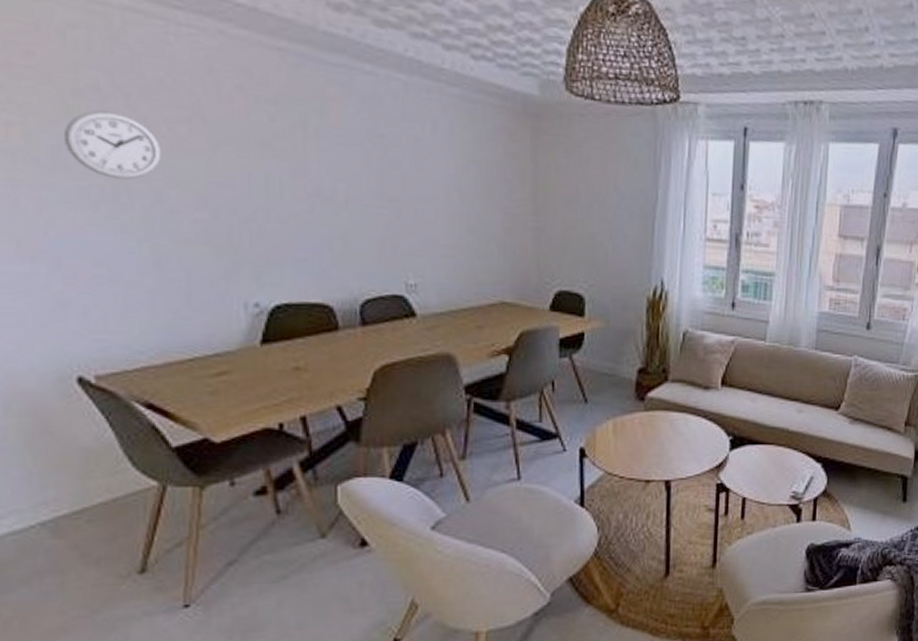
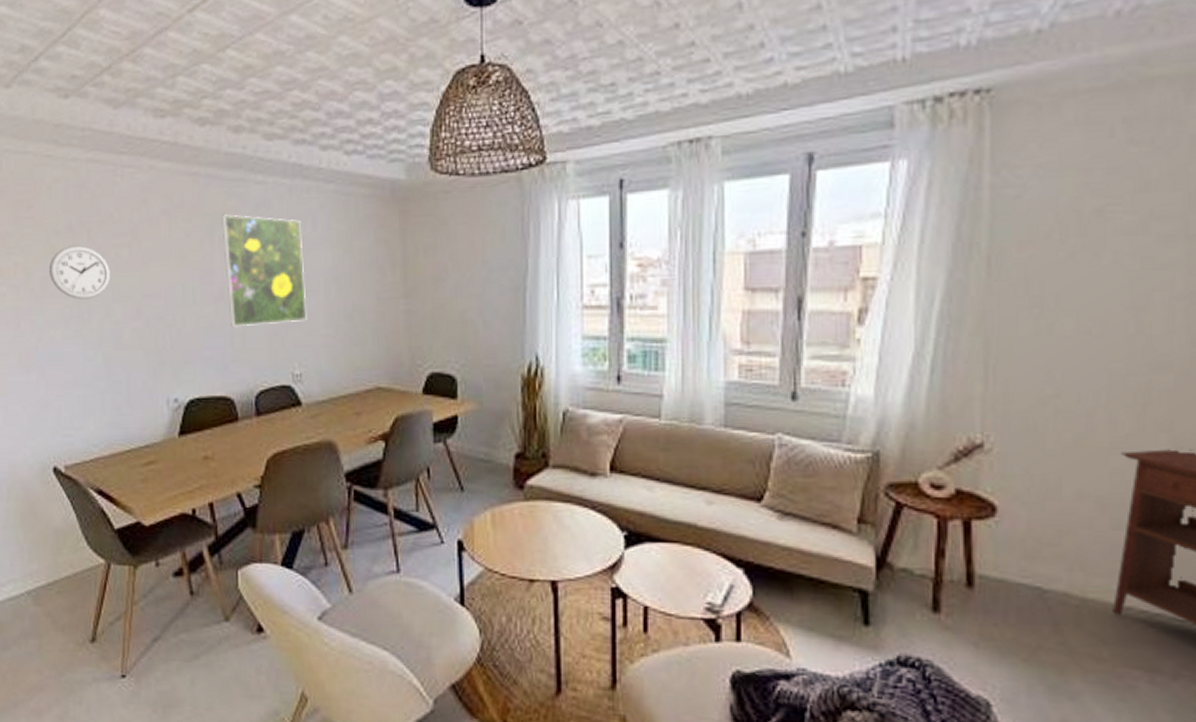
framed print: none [318,102,424,230] -> present [221,214,307,327]

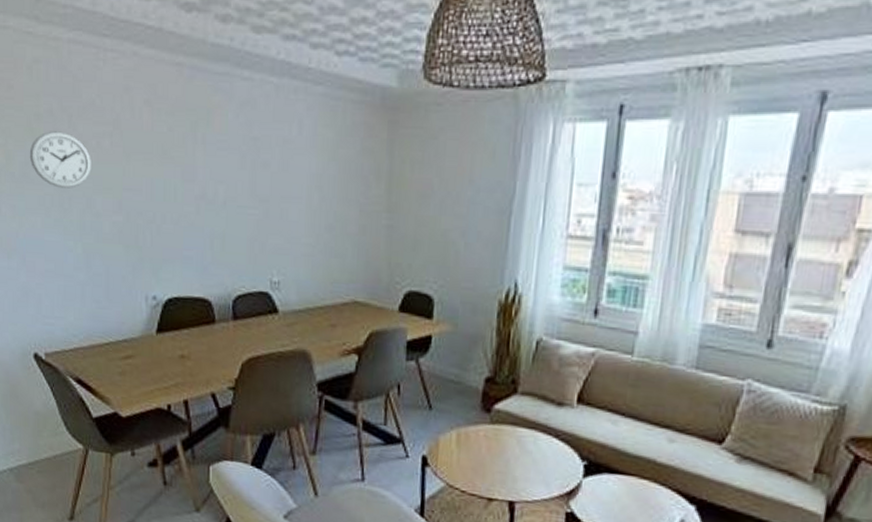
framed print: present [221,214,307,327] -> none [205,110,289,229]

